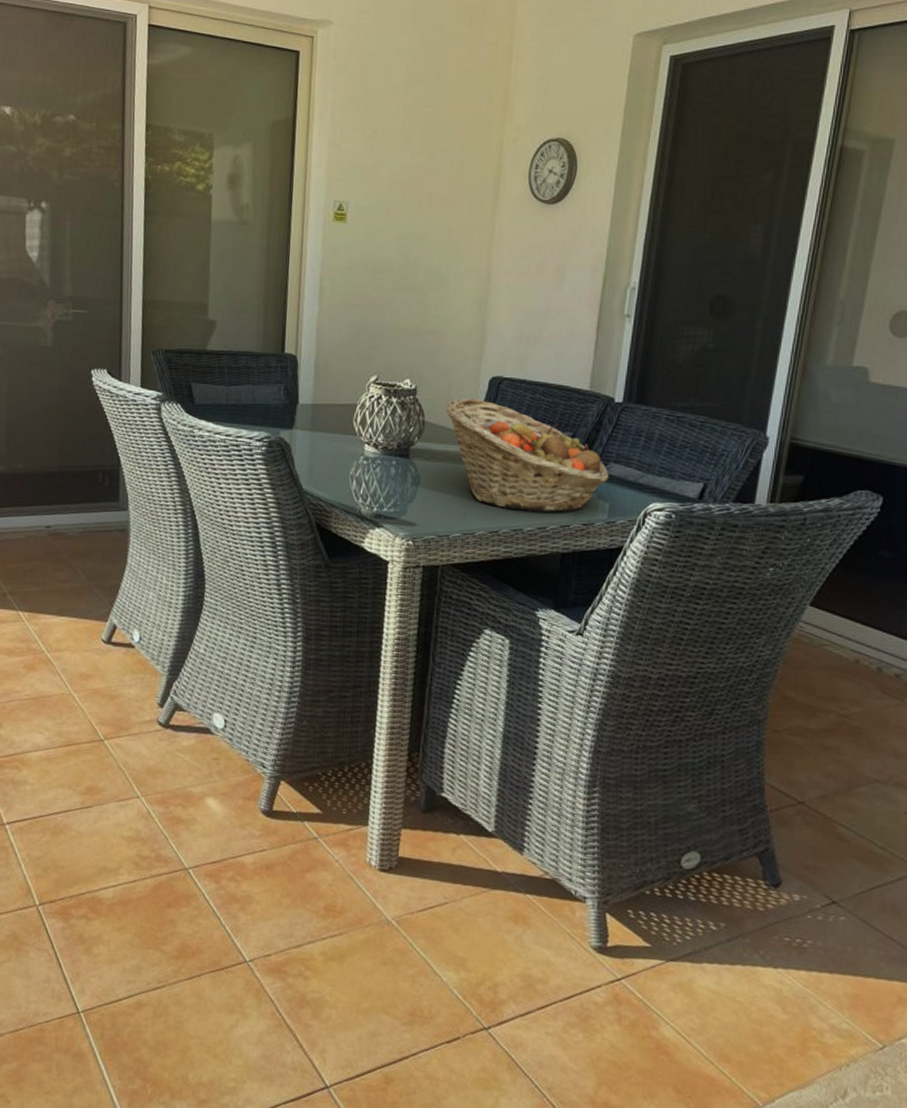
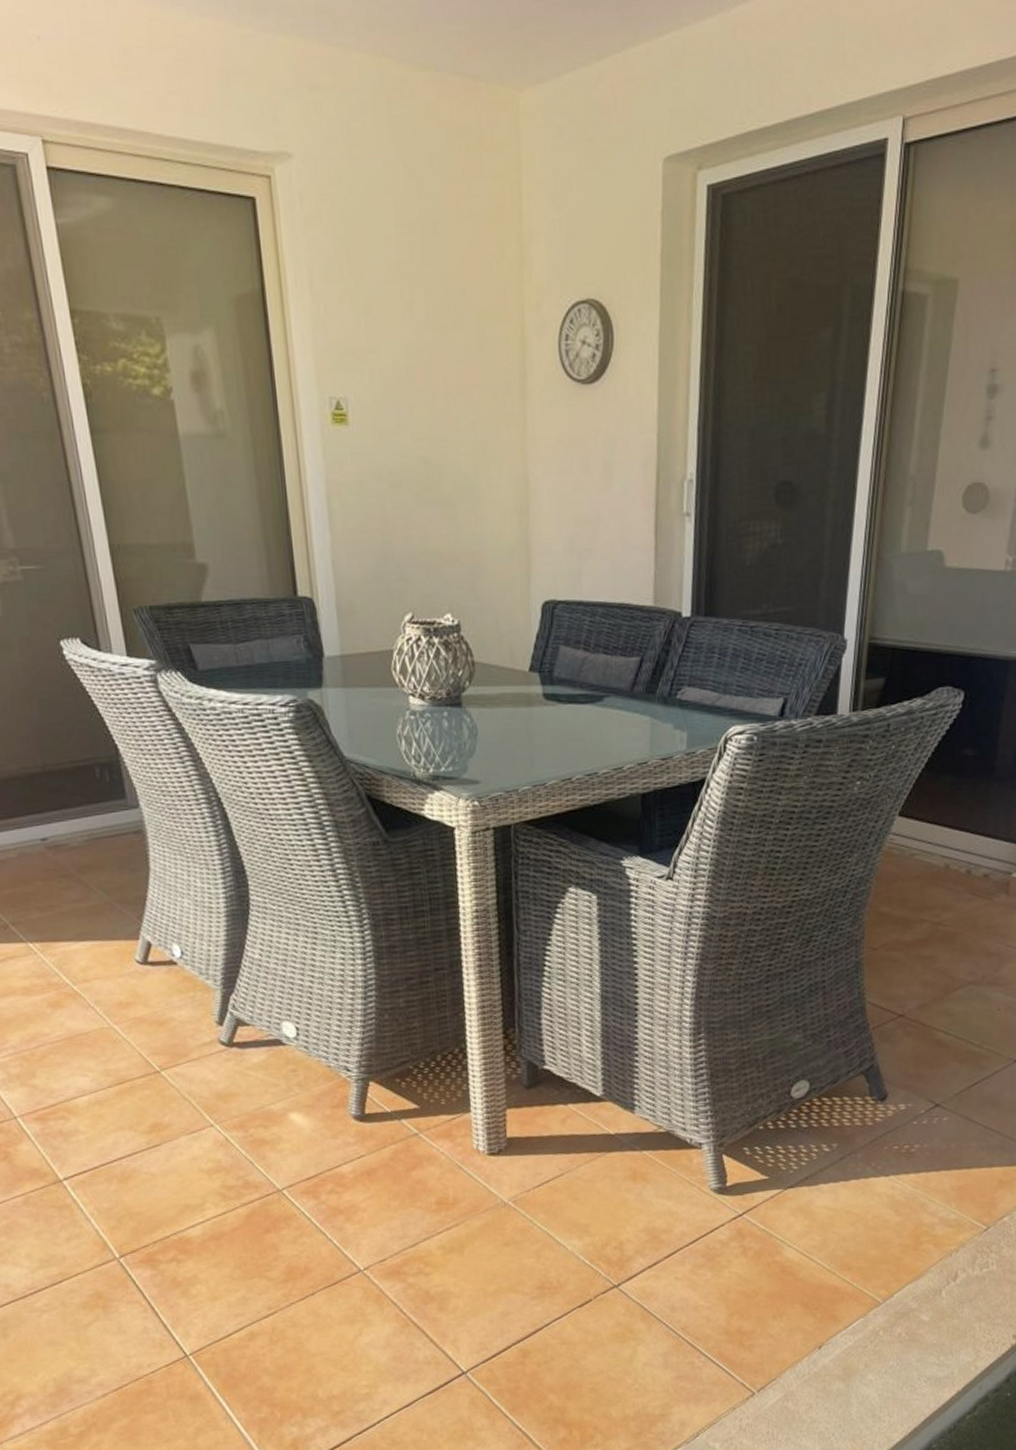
fruit basket: present [445,398,609,513] -> none [495,629,684,752]

